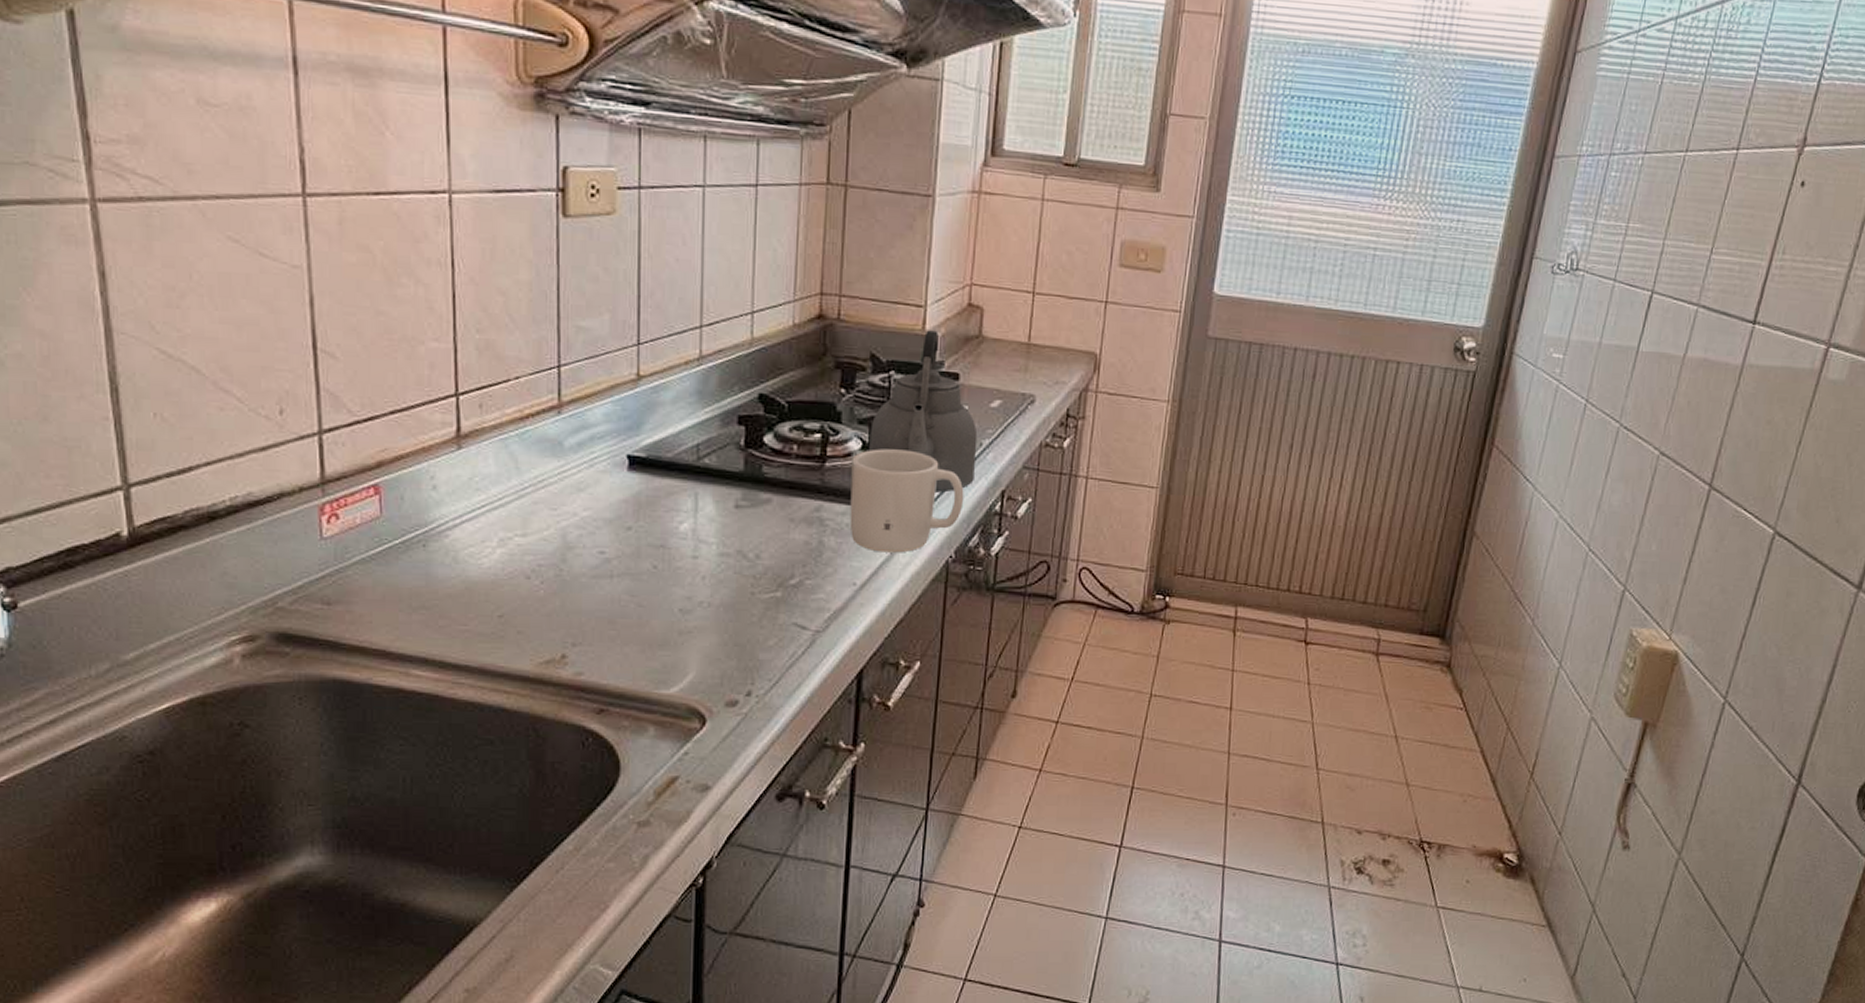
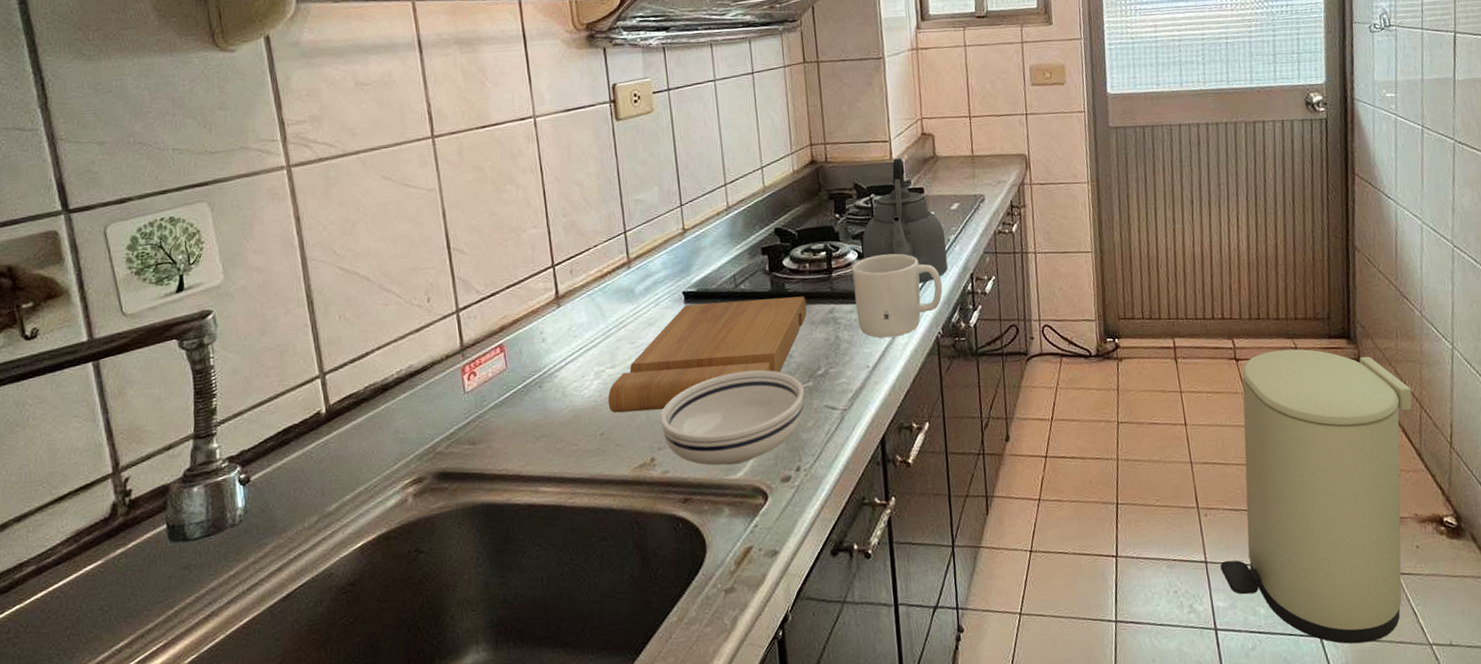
cutting board: none [512,472,788,597] -> present [607,296,807,413]
bowl: none [579,566,770,677] -> present [660,370,805,466]
pedal bin: none [1239,639,1502,976] -> present [1220,349,1412,644]

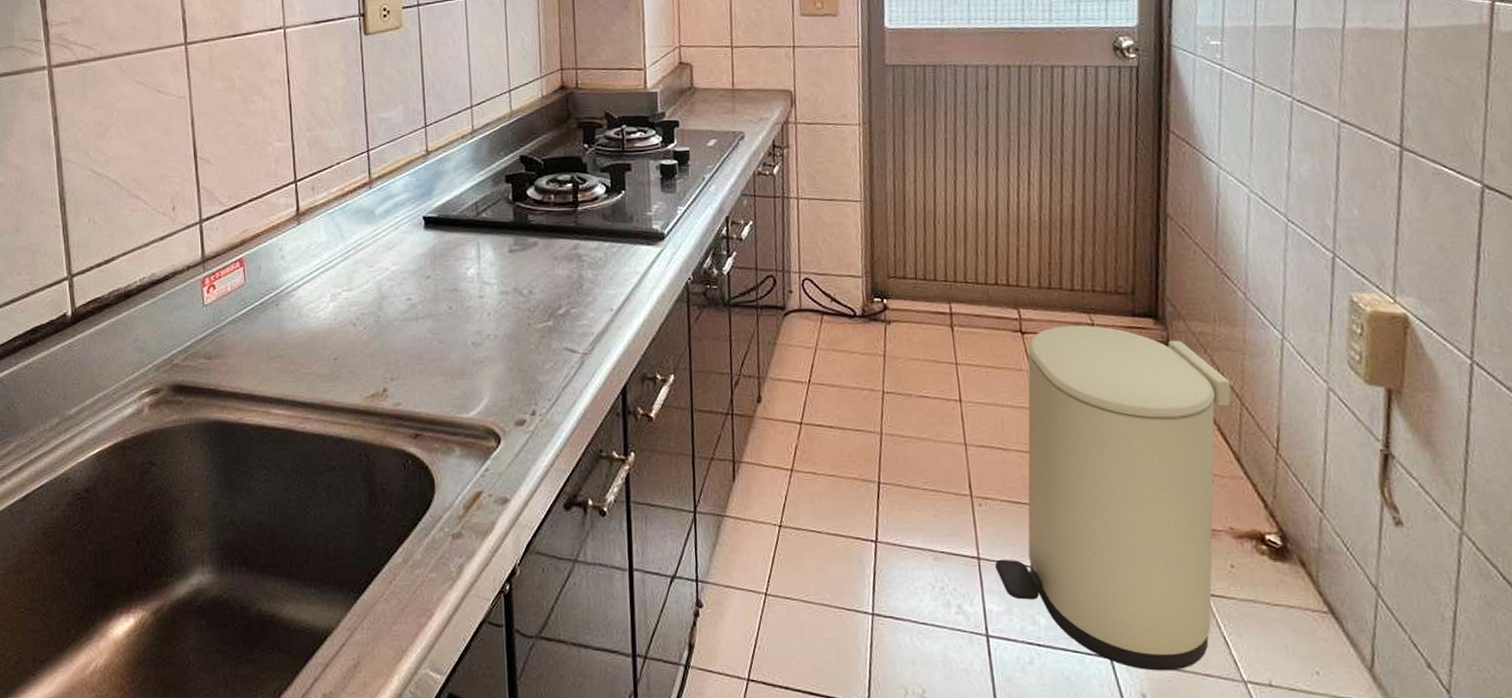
cutting board: present [607,296,807,413] -> none [343,229,550,339]
bowl: present [660,370,805,466] -> none [394,304,544,402]
mug: present [851,253,943,338] -> none [599,189,695,280]
kettle: present [862,158,948,283] -> none [611,87,701,224]

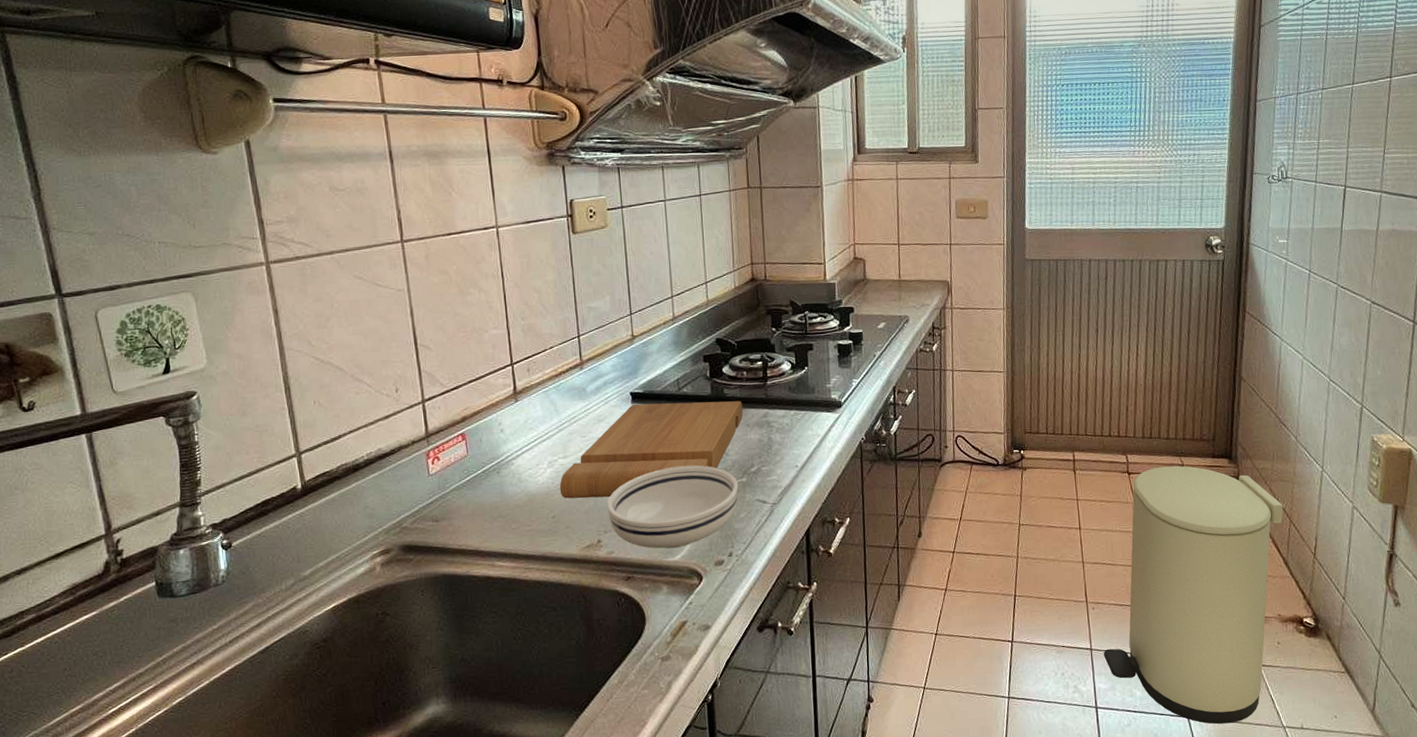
cutting board: none [343,229,550,339] -> present [559,400,743,499]
bowl: none [394,304,544,402] -> present [606,465,739,549]

